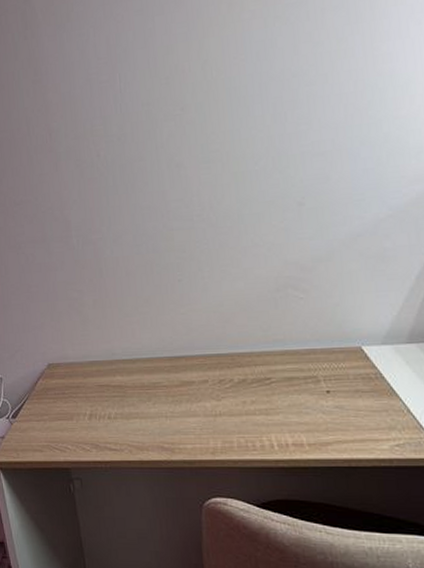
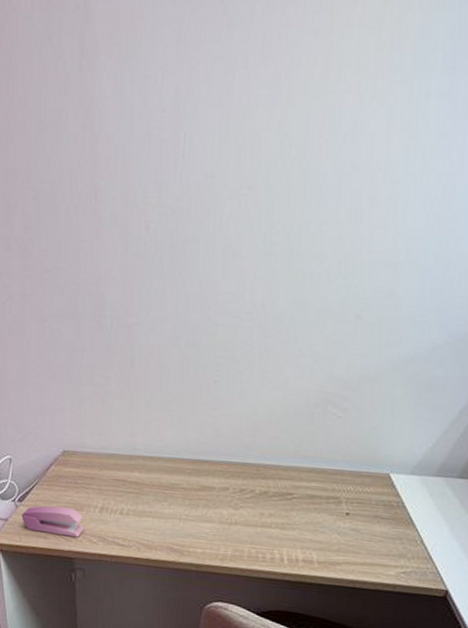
stapler: none [16,418,76,447] -> present [21,506,84,538]

